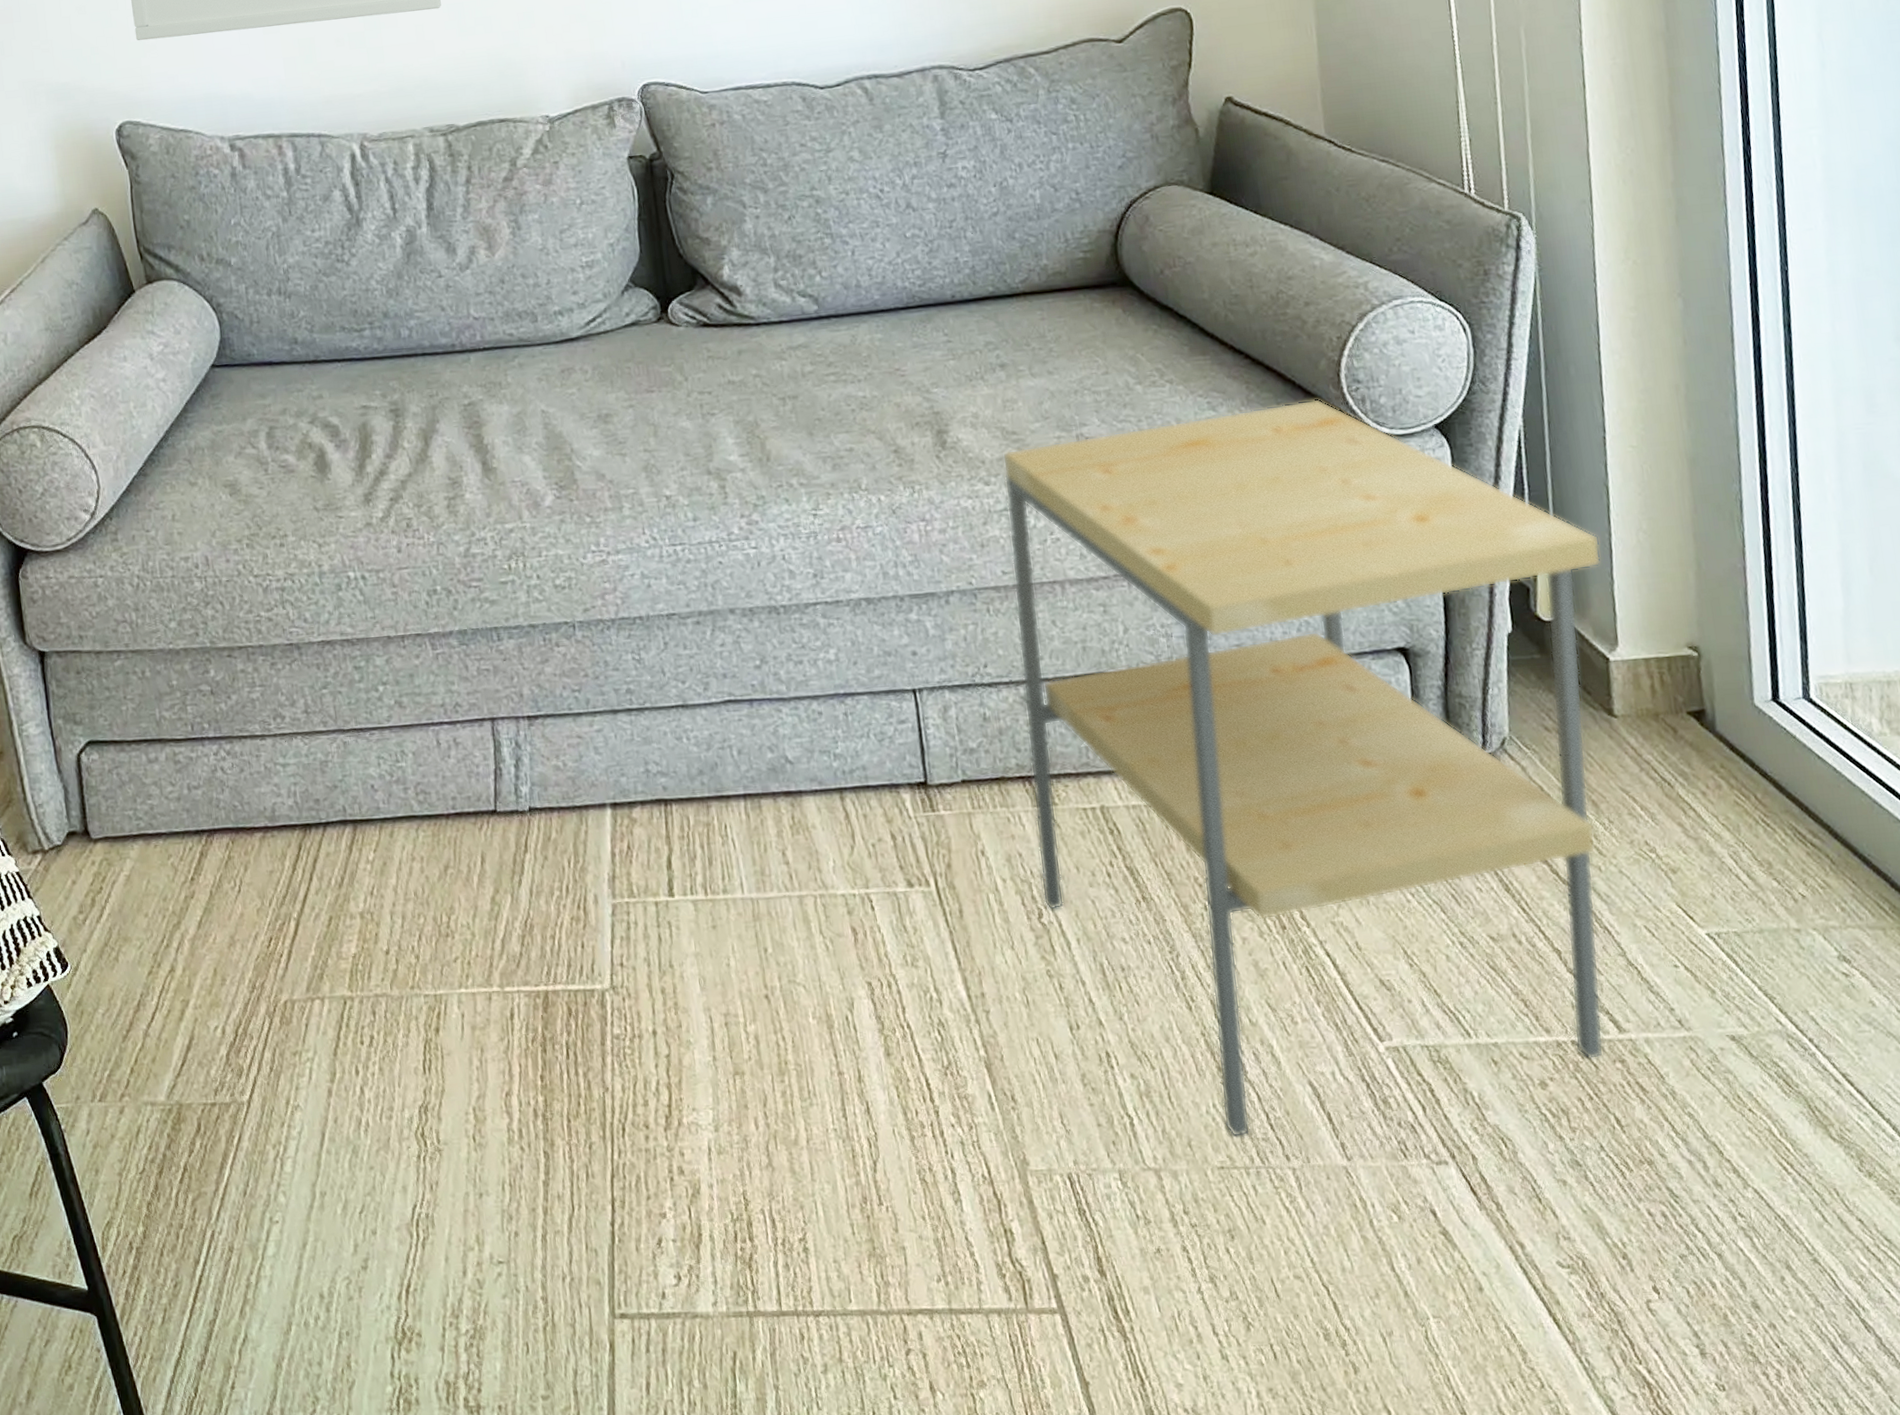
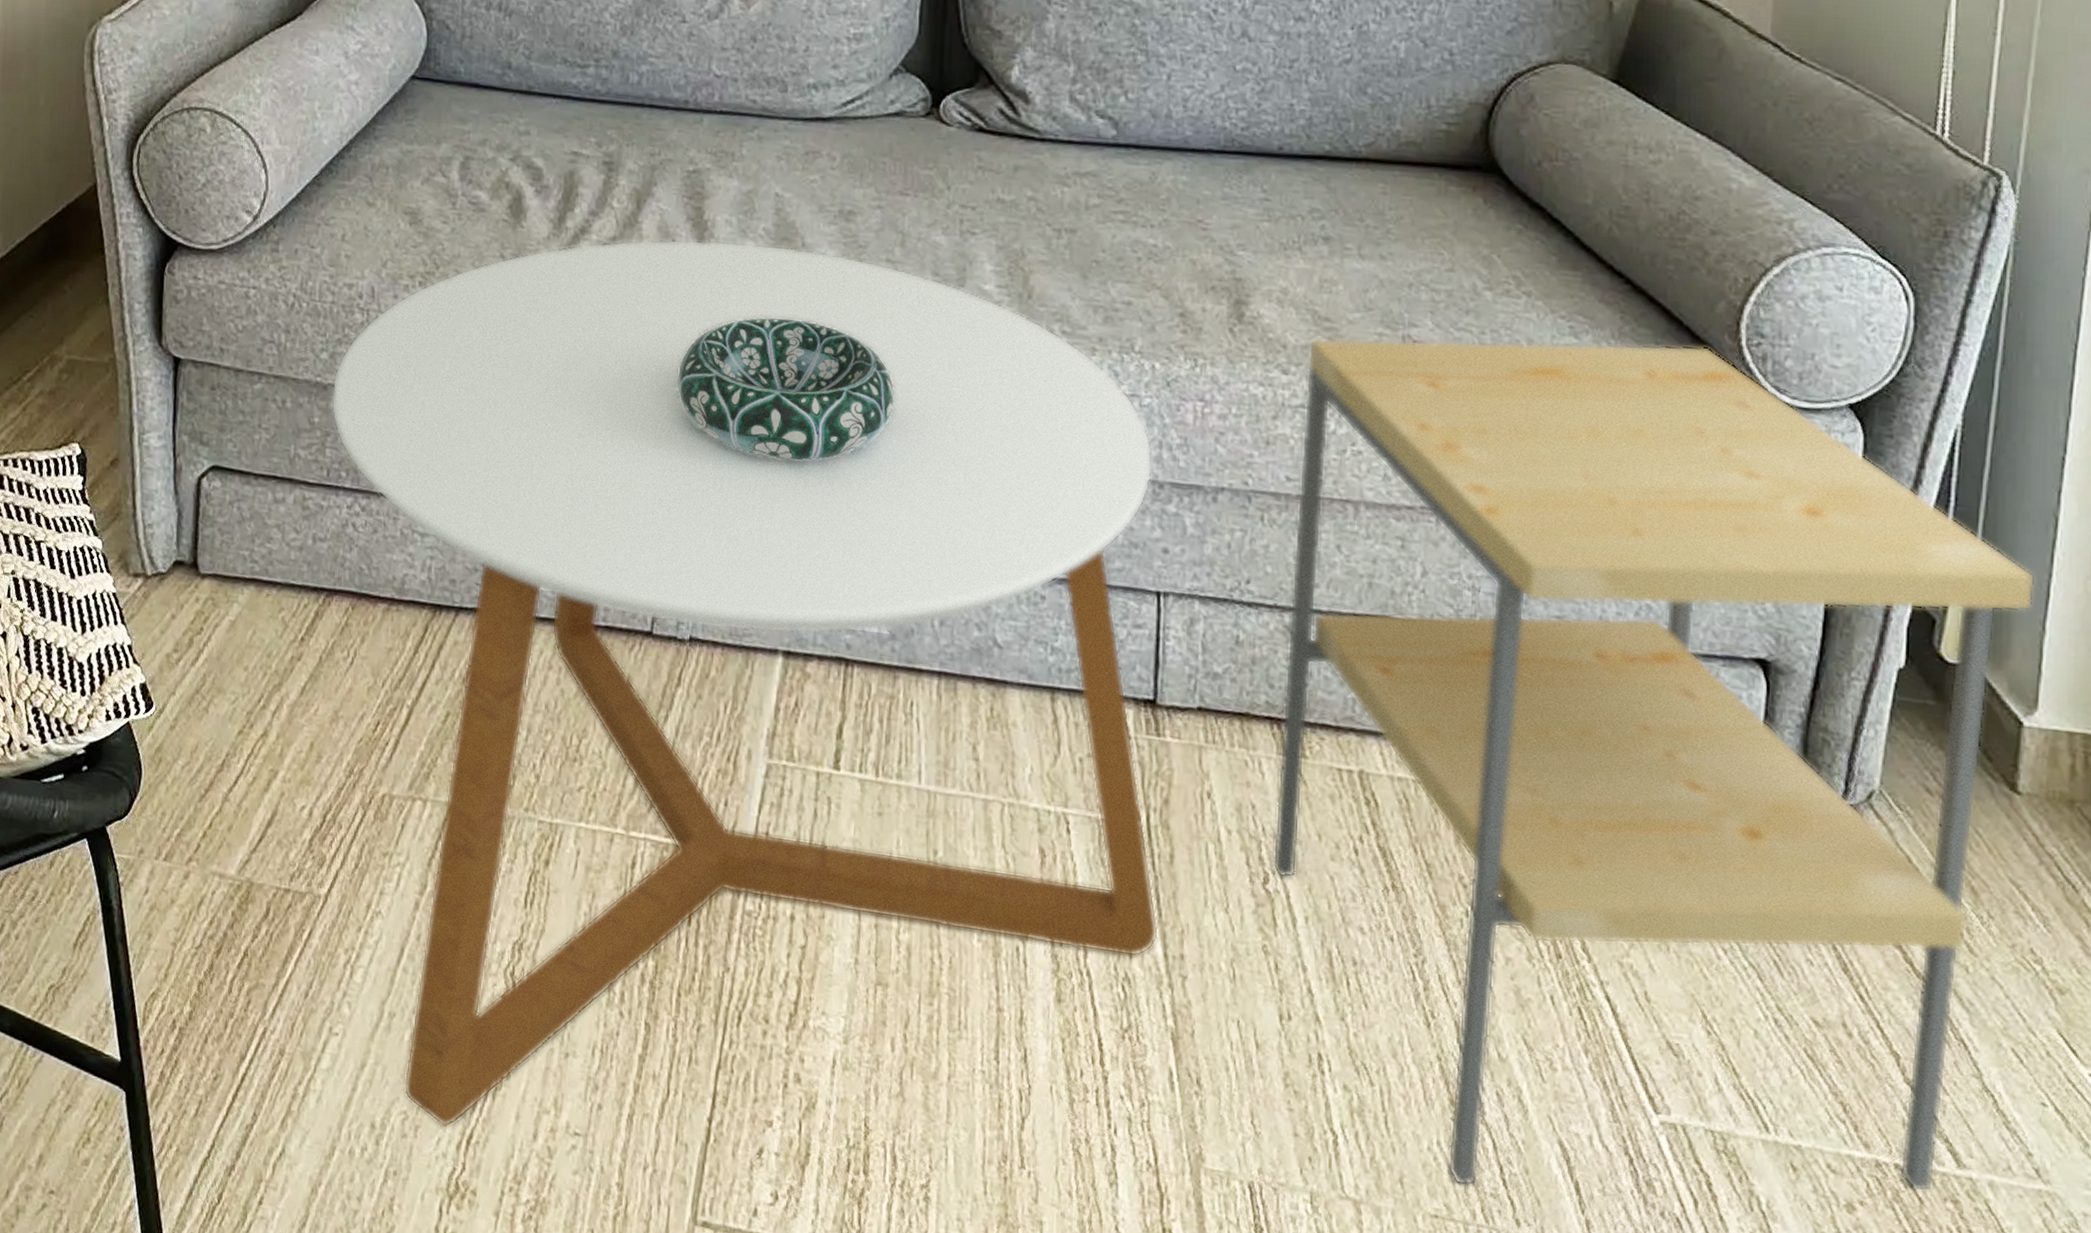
coffee table: none [183,453,962,1282] -> present [331,239,1160,1127]
decorative bowl: none [482,515,670,639] -> present [676,317,895,460]

